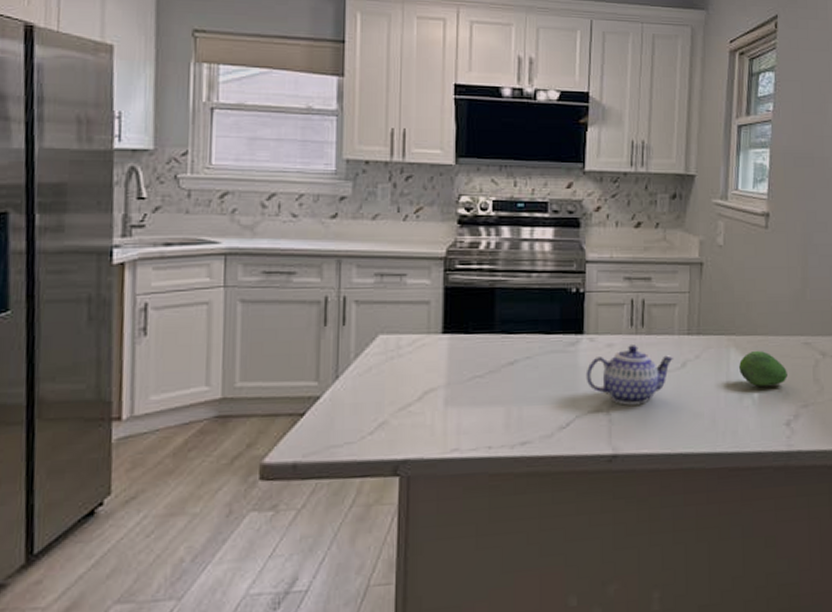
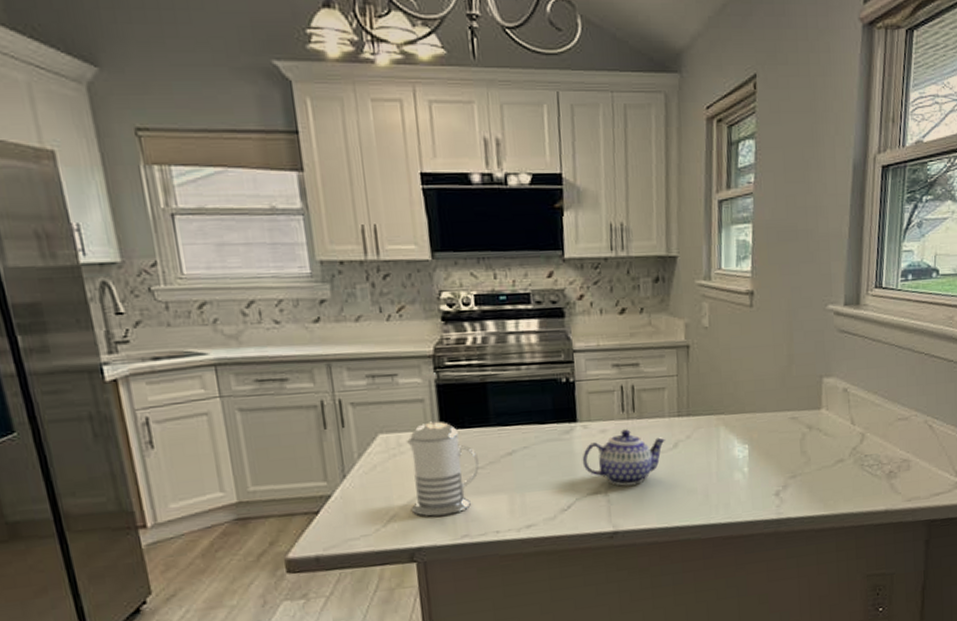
french press: none [401,275,478,426] -> present [407,372,479,517]
fruit: present [738,350,787,386] -> none [728,427,776,461]

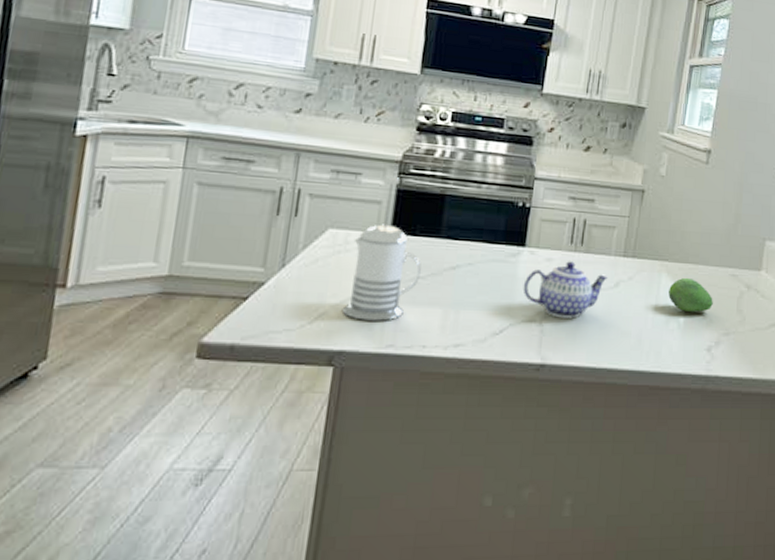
fruit: none [728,427,776,461] -> present [667,277,713,312]

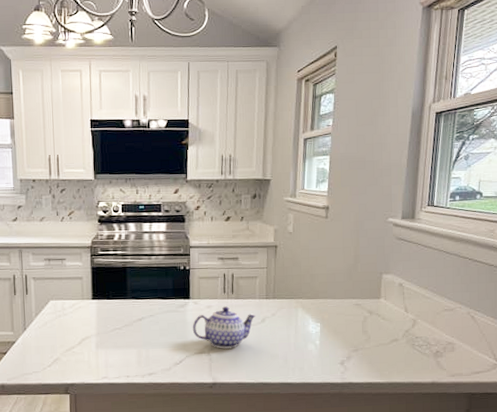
french press: present [342,176,421,321] -> none [68,259,117,362]
fruit: present [667,277,713,312] -> none [304,310,342,336]

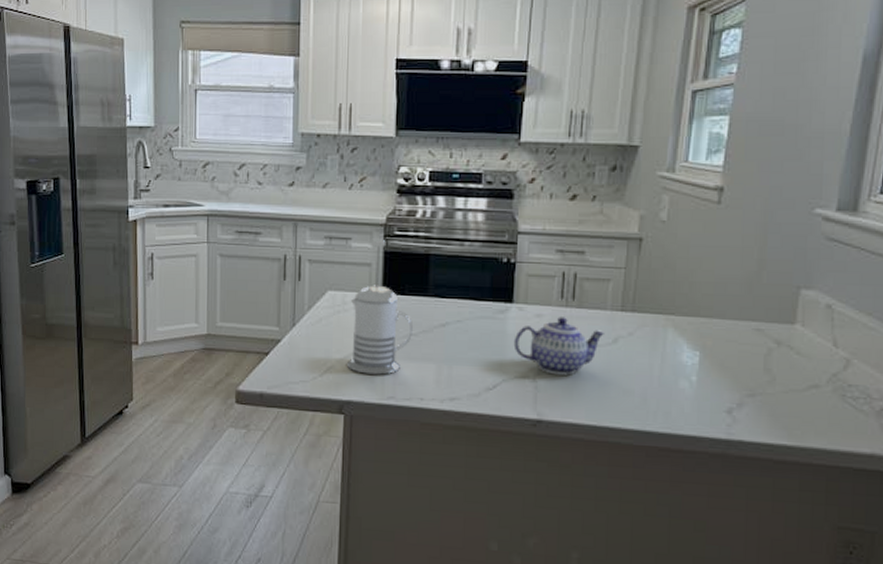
french press: none [68,259,117,362] -> present [346,240,413,375]

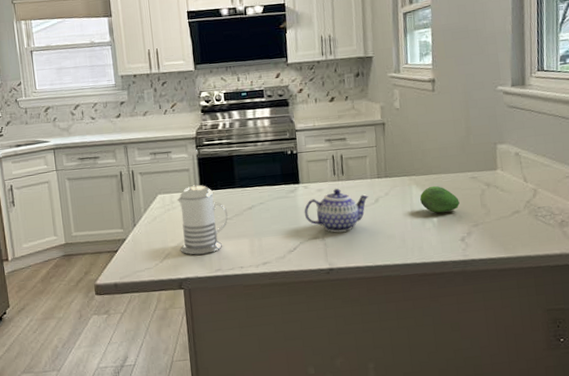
fruit: none [675,332,733,371] -> present [419,185,460,213]

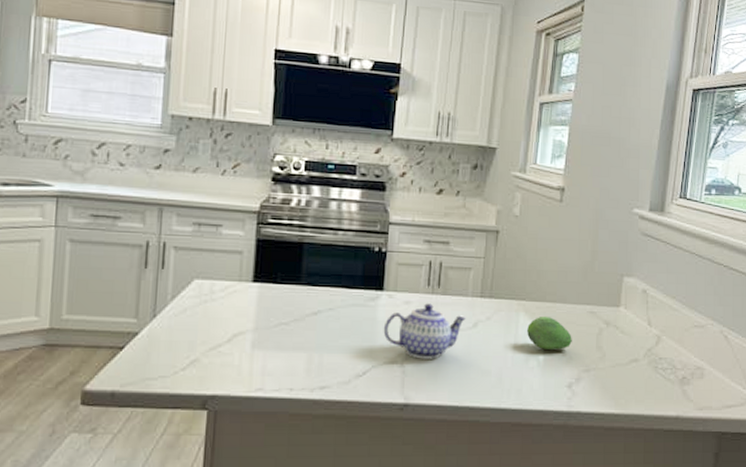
french press: present [177,150,228,255] -> none [212,227,284,366]

